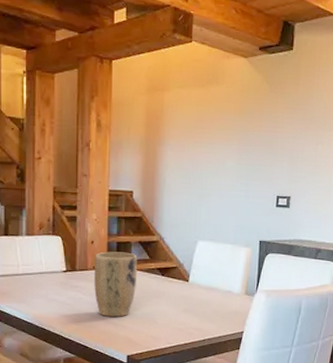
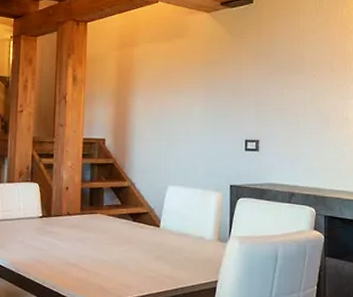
plant pot: present [94,251,138,318] -> none [68,197,110,264]

